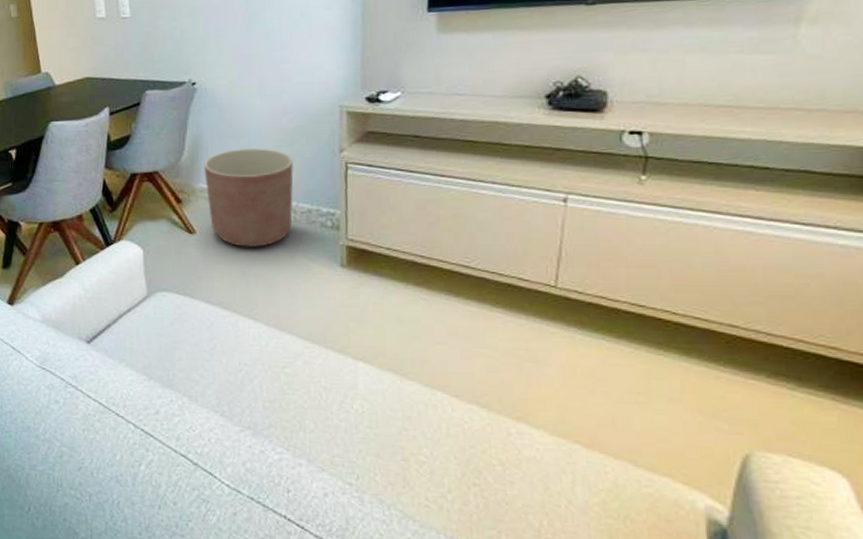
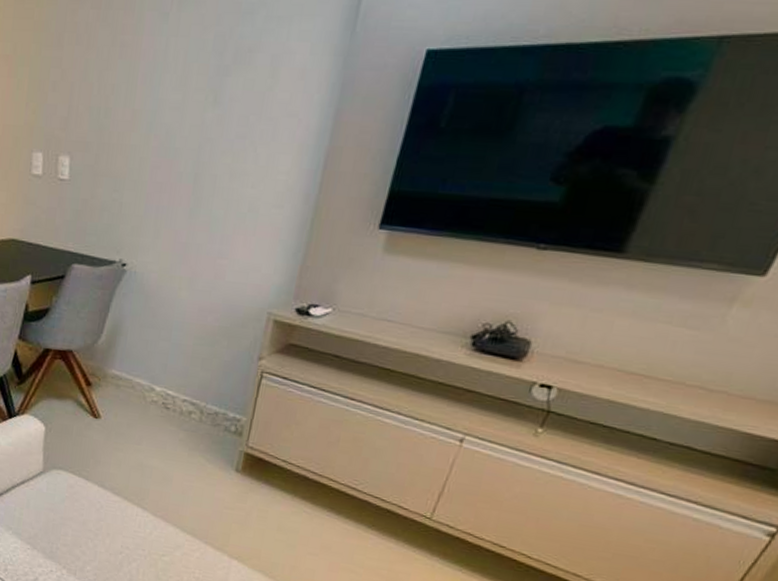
planter: present [204,148,294,247] -> none [117,340,210,441]

